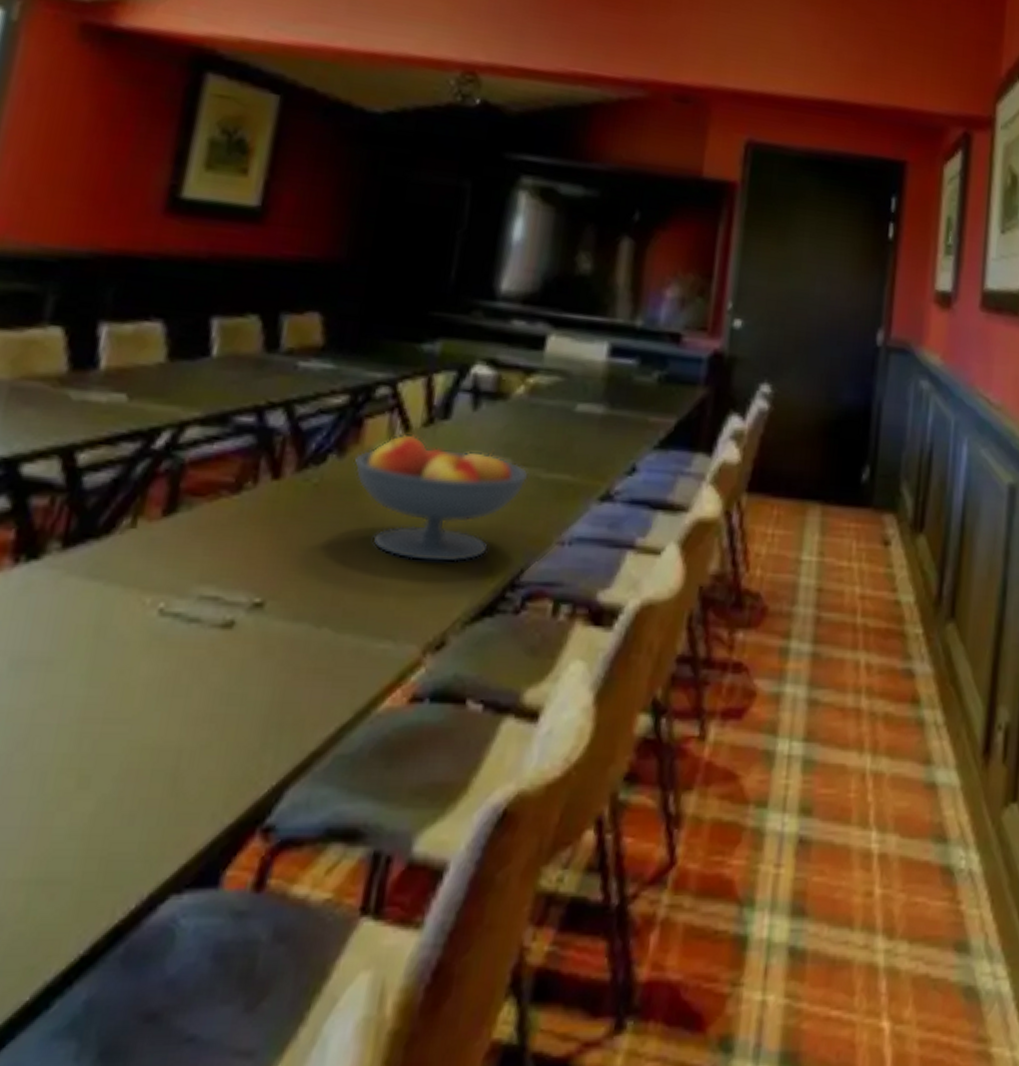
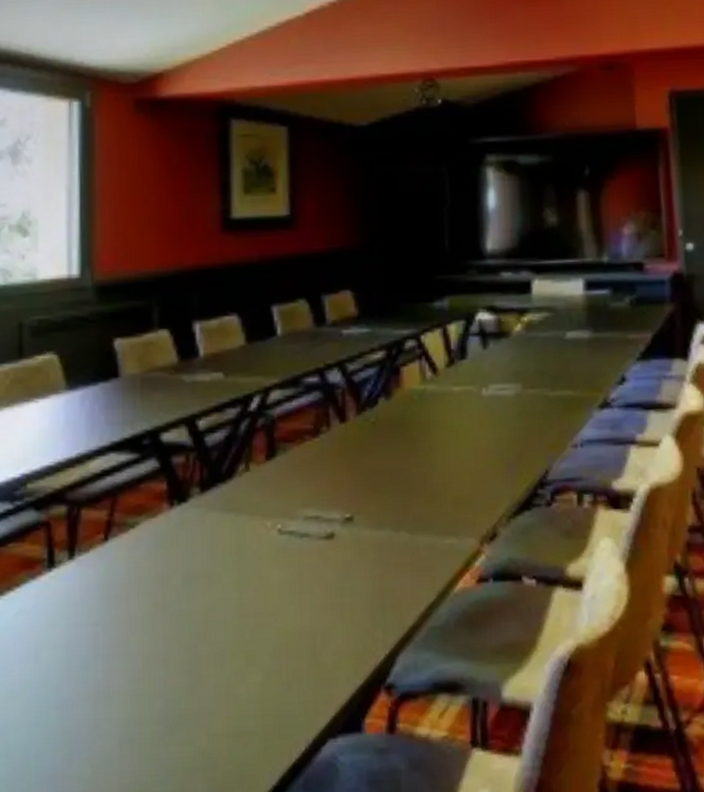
fruit bowl: present [353,434,529,563] -> none [398,375,538,473]

